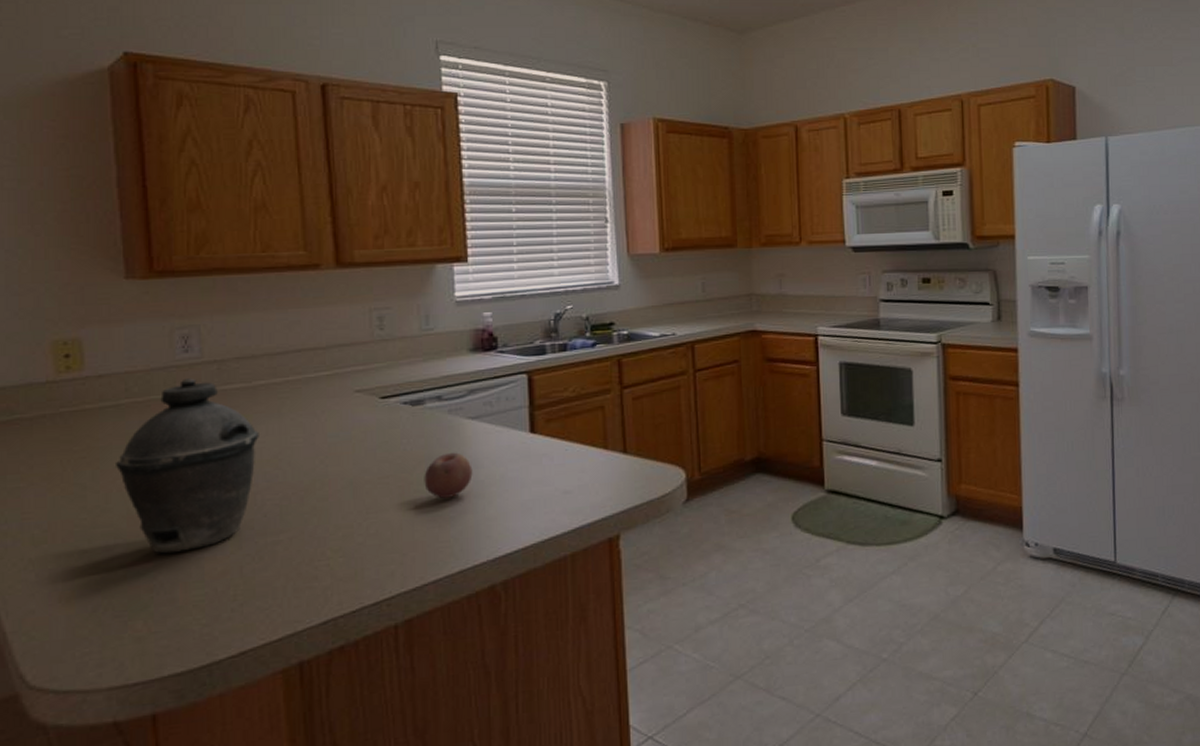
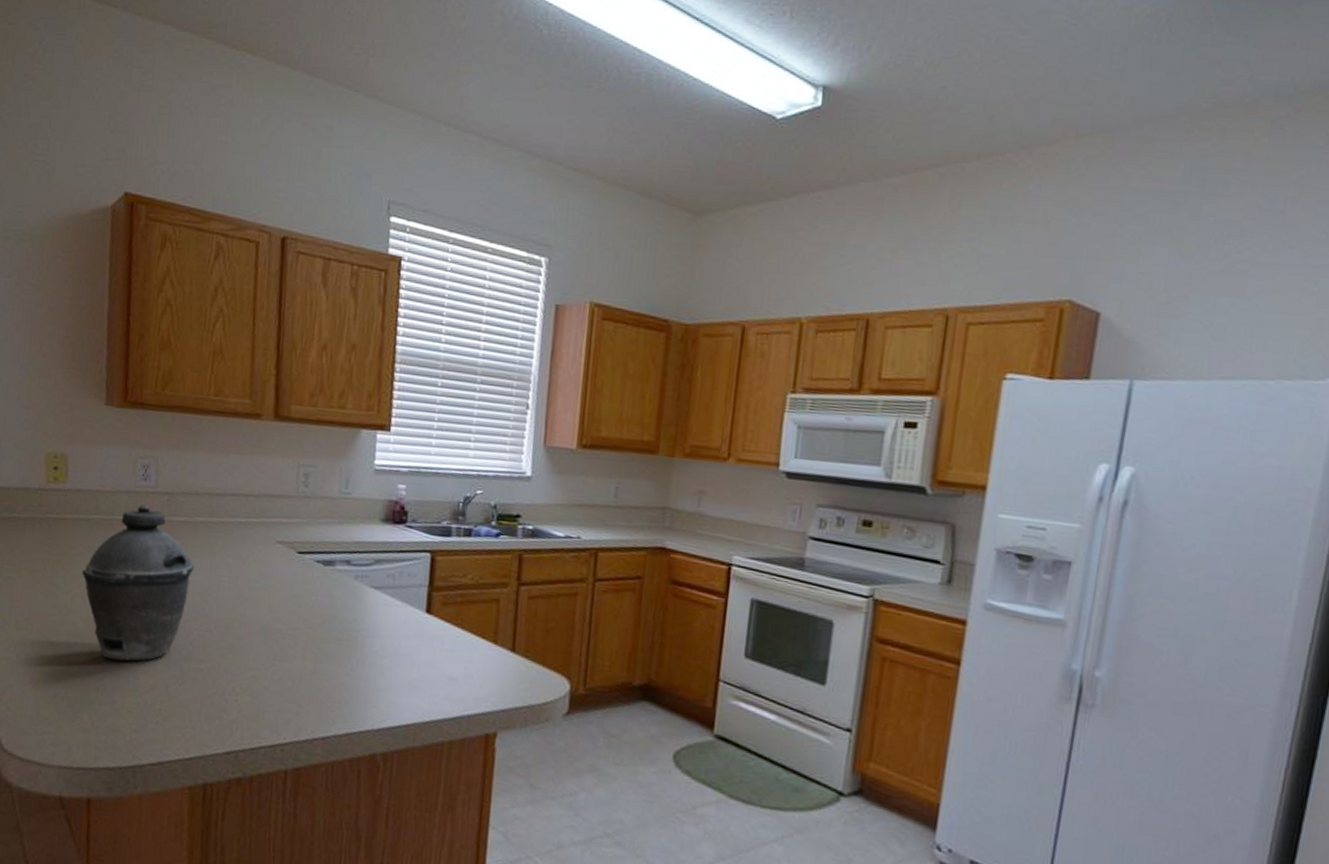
fruit: present [424,452,473,498] -> none [325,617,370,661]

